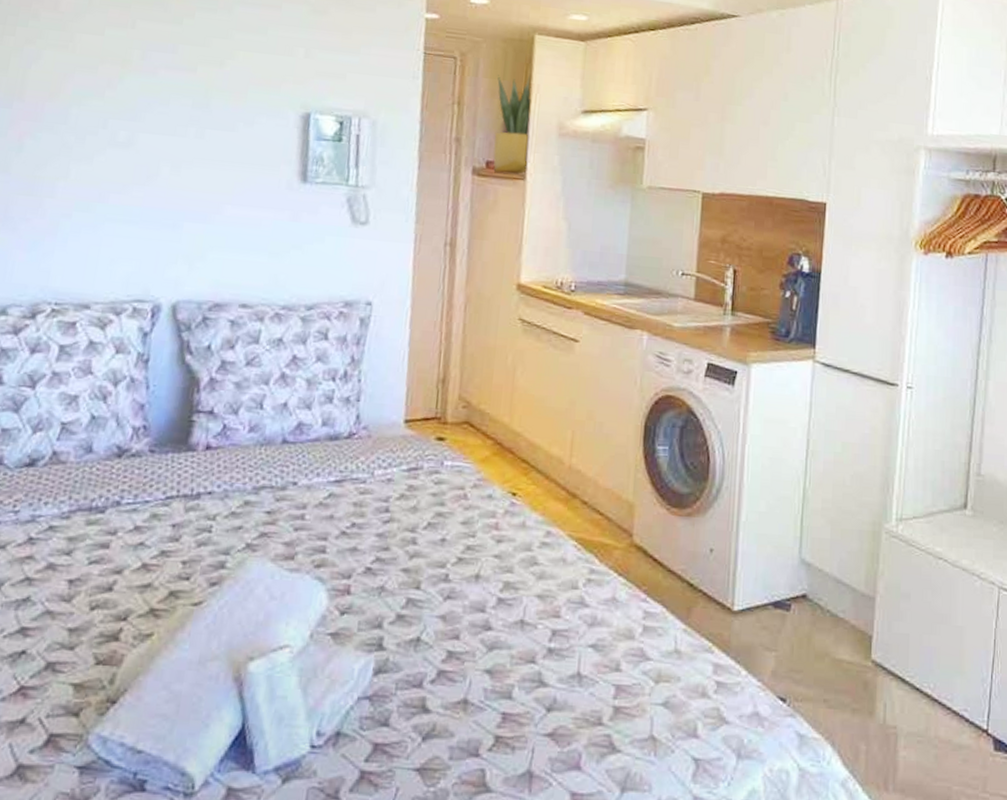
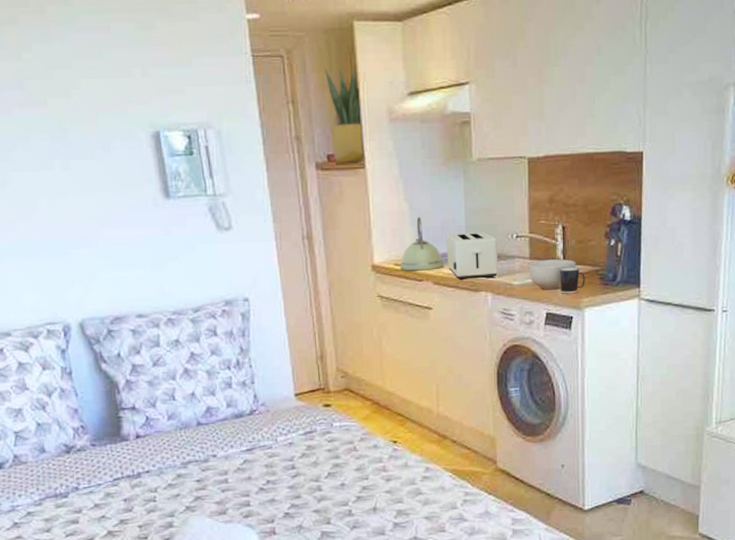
kettle: none [548,238,599,299] -> present [400,216,445,271]
toaster: none [601,260,661,315] -> present [446,230,499,280]
bowl: none [691,302,746,339] -> present [527,258,576,290]
mug: none [725,314,755,346] -> present [559,267,585,294]

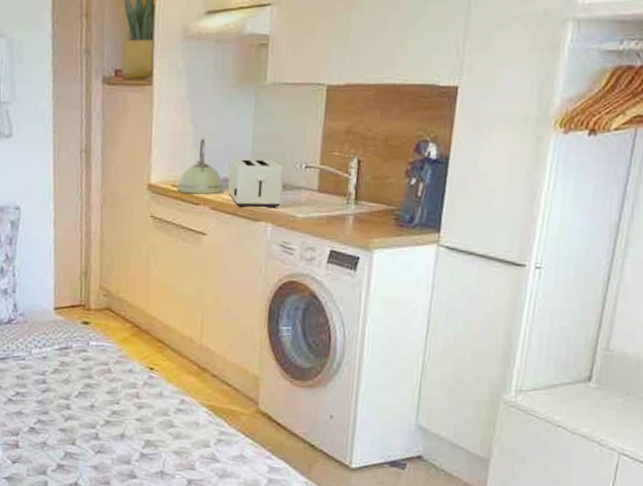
bowl: present [527,258,576,290] -> none [314,193,369,227]
mug: present [559,267,585,294] -> none [348,204,378,233]

